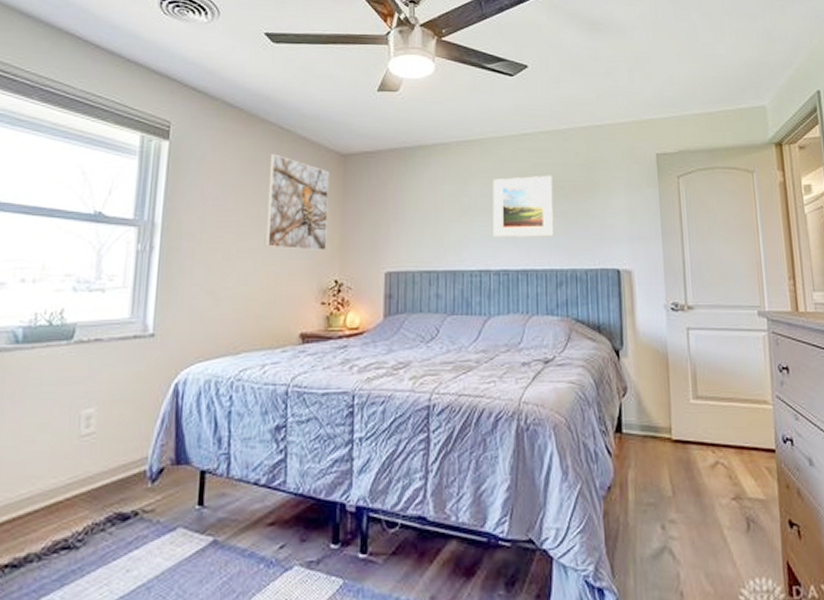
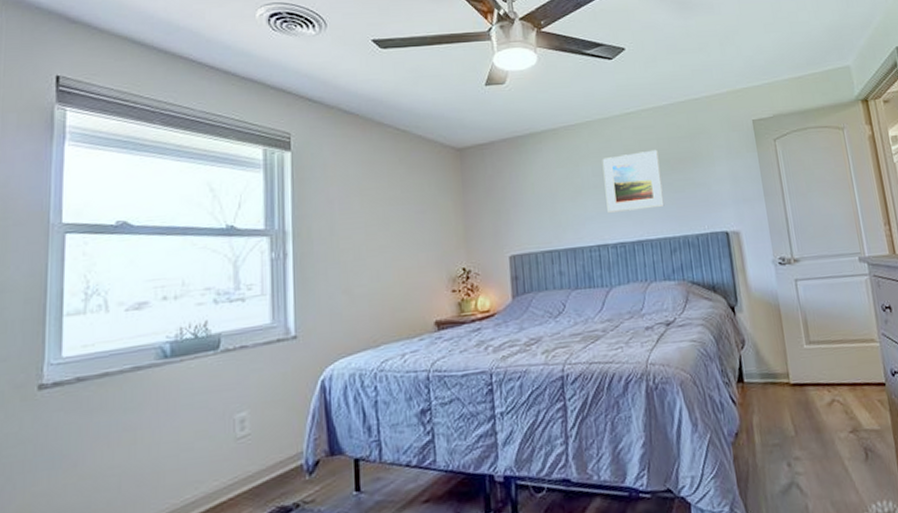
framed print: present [264,153,329,250] -> none [389,154,452,244]

